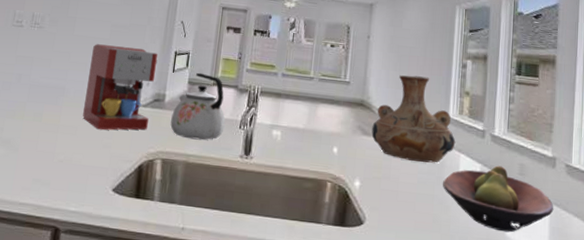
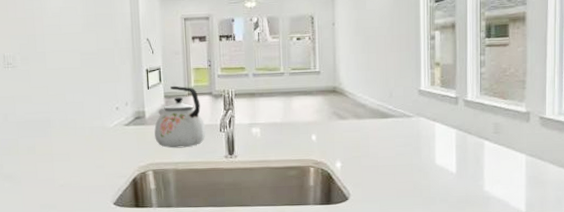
coffee maker: present [82,44,159,130] -> none [68,72,134,153]
vase: present [371,75,456,163] -> none [347,54,430,137]
fruit bowl: present [443,165,554,233] -> none [420,128,530,188]

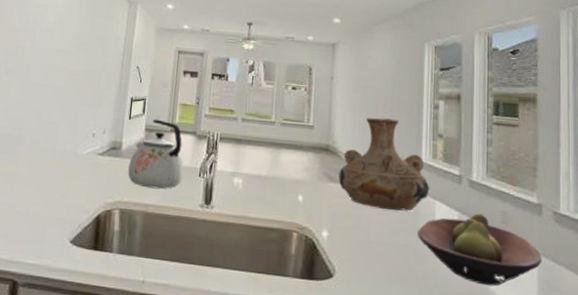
vase: none [347,54,430,137] -> present [338,117,430,211]
fruit bowl: none [420,128,530,188] -> present [418,213,542,286]

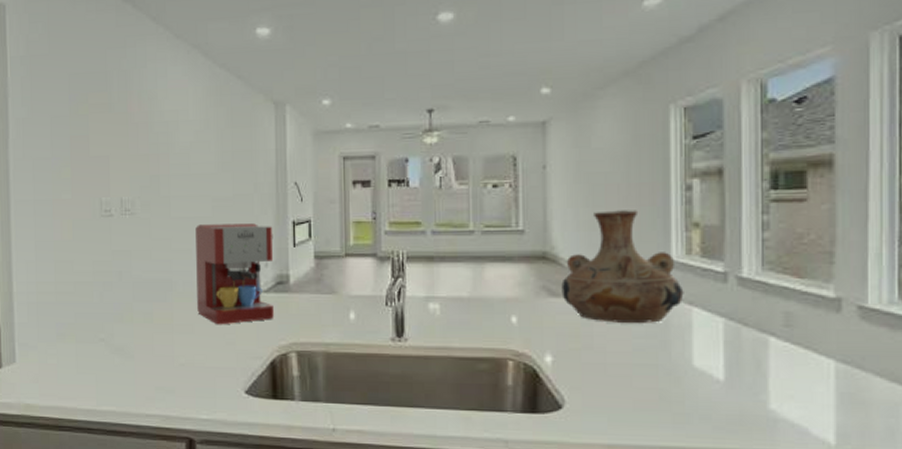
coffee maker: none [39,91,114,180] -> present [195,223,274,325]
kettle: present [128,119,185,189] -> none [300,243,367,325]
fruit bowl: present [418,213,542,286] -> none [670,317,842,404]

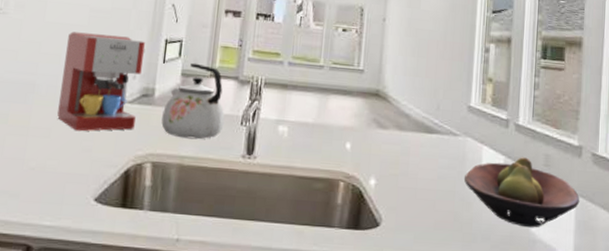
kettle: none [300,243,367,325] -> present [161,63,225,140]
vase: present [561,210,684,324] -> none [388,61,478,157]
fruit bowl: none [670,317,842,404] -> present [464,157,580,228]

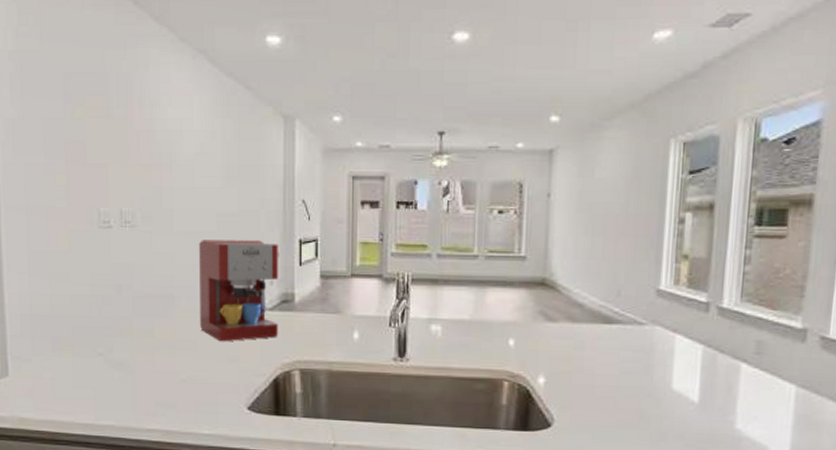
kettle: present [161,63,225,140] -> none [305,263,371,344]
fruit bowl: present [464,157,580,228] -> none [652,345,802,425]

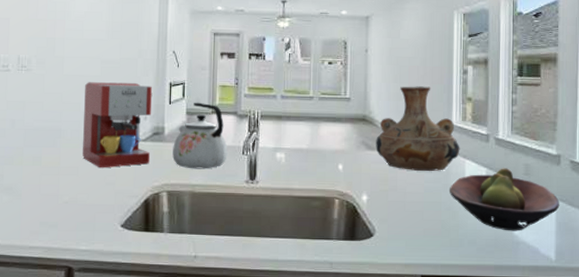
kettle: none [305,263,371,344] -> present [172,102,228,169]
vase: none [557,240,670,349] -> present [376,86,460,172]
fruit bowl: none [652,345,802,425] -> present [450,168,560,231]

